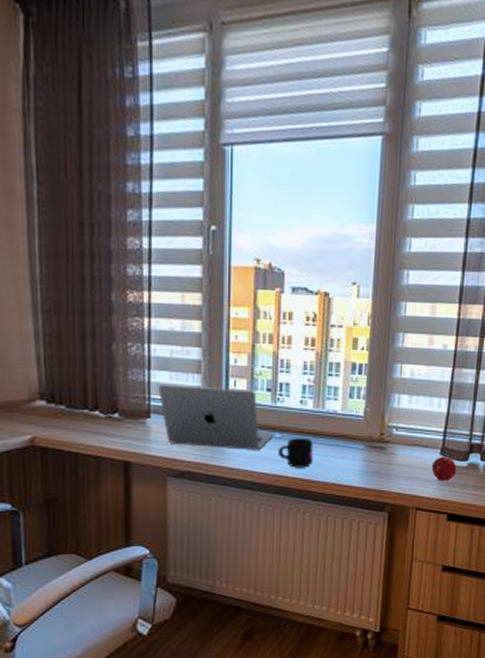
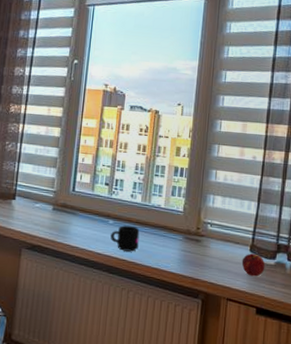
laptop: present [158,385,274,450] -> none [23,174,108,233]

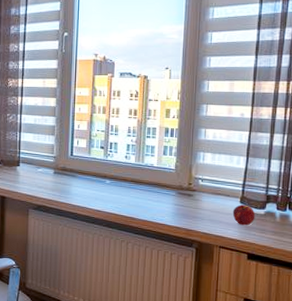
mug: present [110,225,140,252] -> none [108,184,135,208]

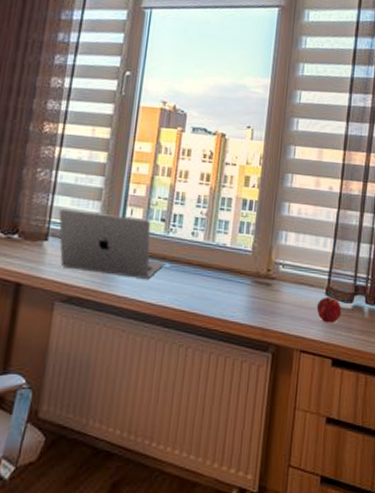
laptop: none [25,143,106,192] -> present [59,209,164,279]

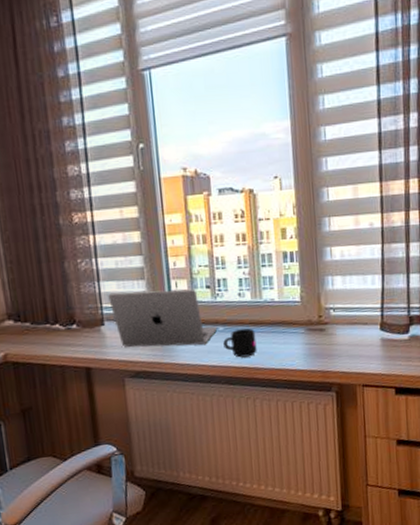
mug: none [166,269,202,301] -> present [223,328,257,358]
peach: present [316,296,342,323] -> none [373,331,399,357]

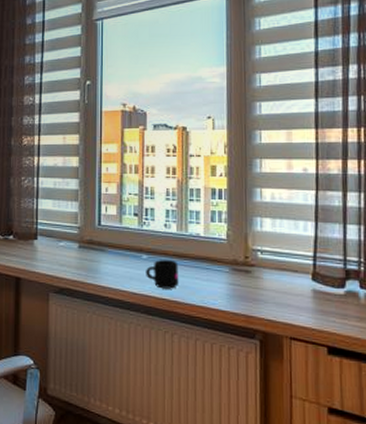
laptop: present [108,289,218,347] -> none [44,211,142,270]

